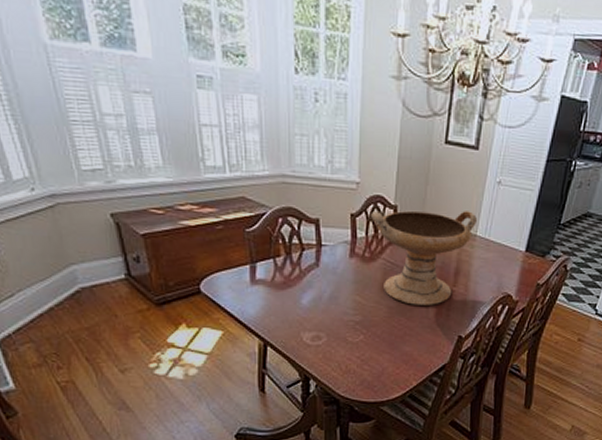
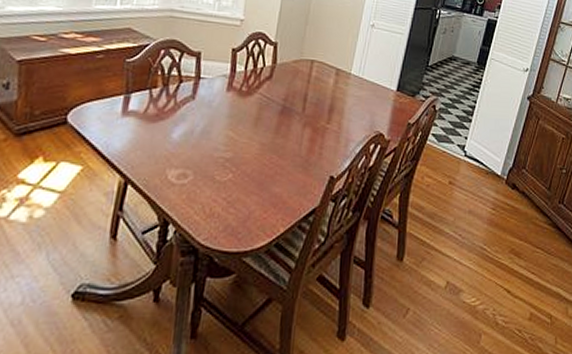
decorative bowl: present [371,210,477,305] -> none [251,46,352,143]

